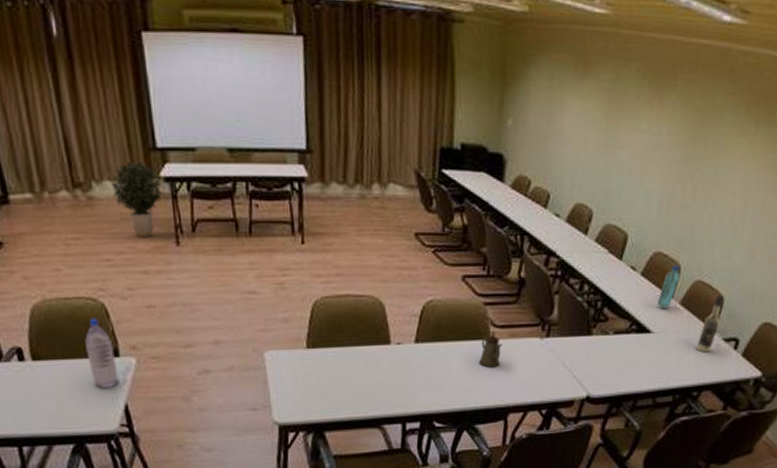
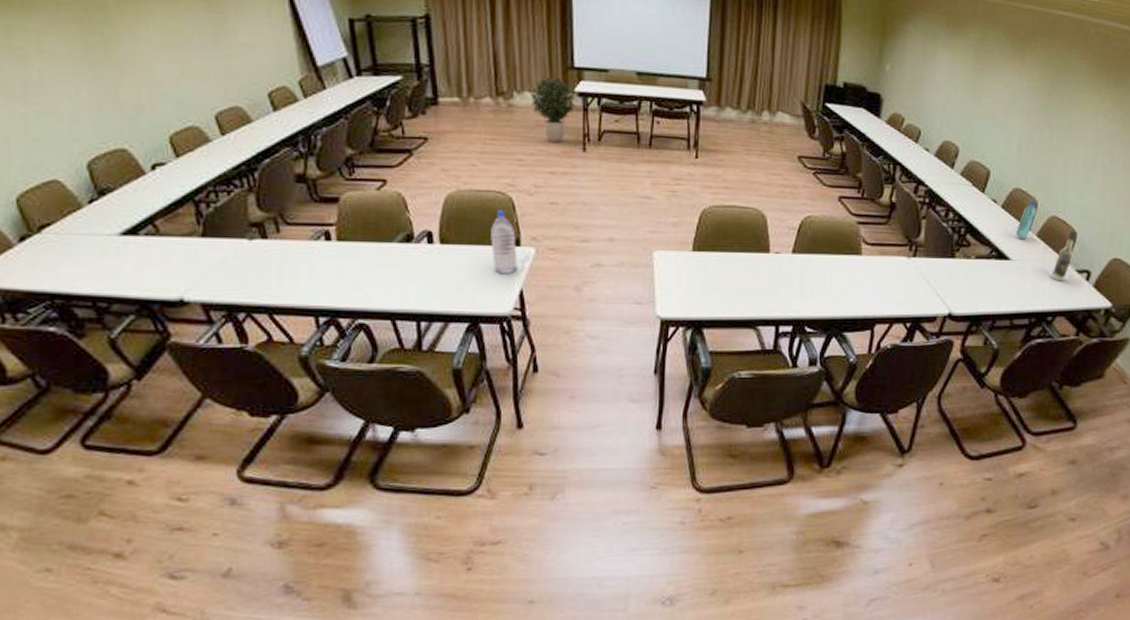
coffee pot: present [479,331,502,368] -> none [850,248,872,281]

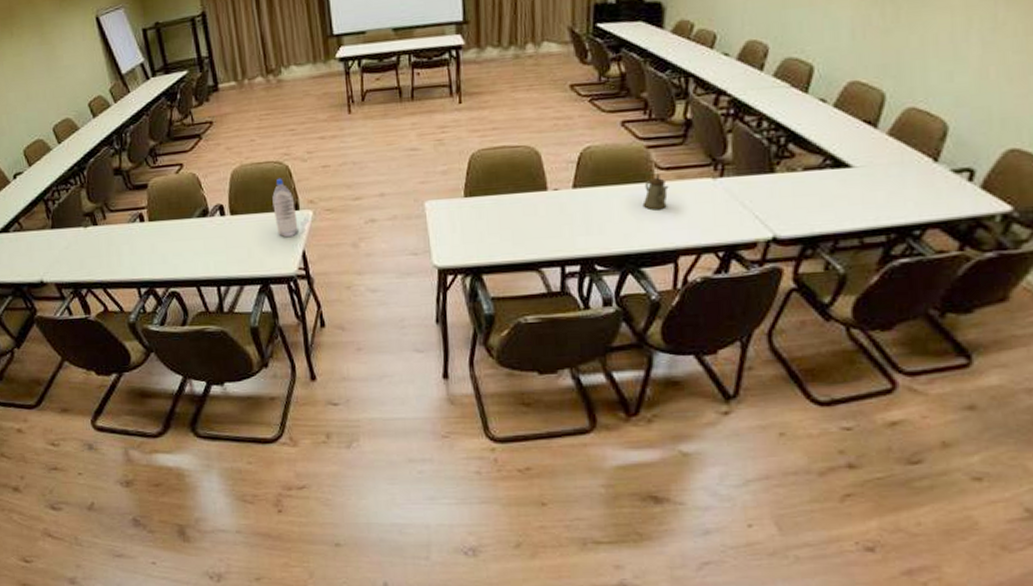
potted plant: present [530,77,576,144] -> none [296,46,338,110]
coffee pot: none [850,248,872,281] -> present [642,173,669,211]
water bottle: present [1016,200,1037,239] -> none [857,92,886,140]
bottle: present [1051,230,1078,282] -> none [915,121,949,187]

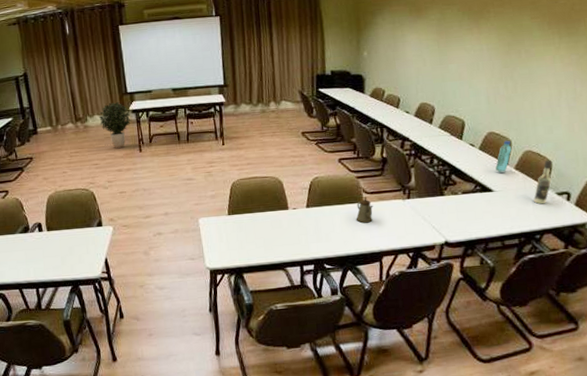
water bottle: present [272,177,298,237] -> none [80,201,102,248]
potted plant: none [296,46,338,110] -> present [99,101,131,149]
water bottle: none [857,92,886,140] -> present [495,140,512,173]
bottle: none [915,121,949,187] -> present [533,160,553,205]

